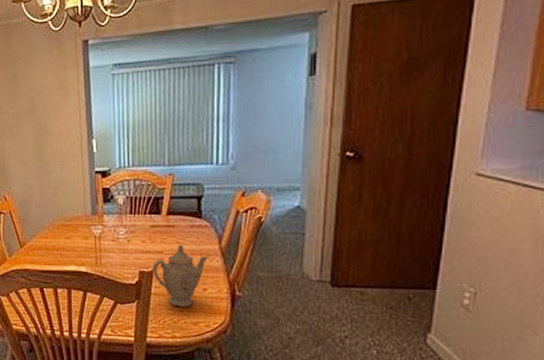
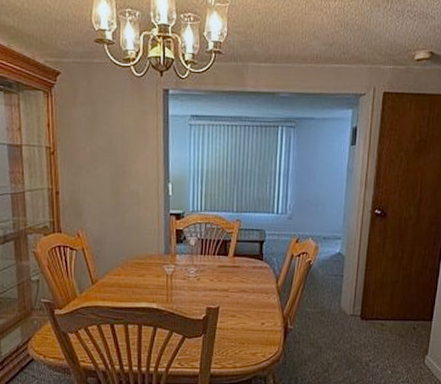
teapot: present [153,244,208,308] -> none [219,283,267,340]

